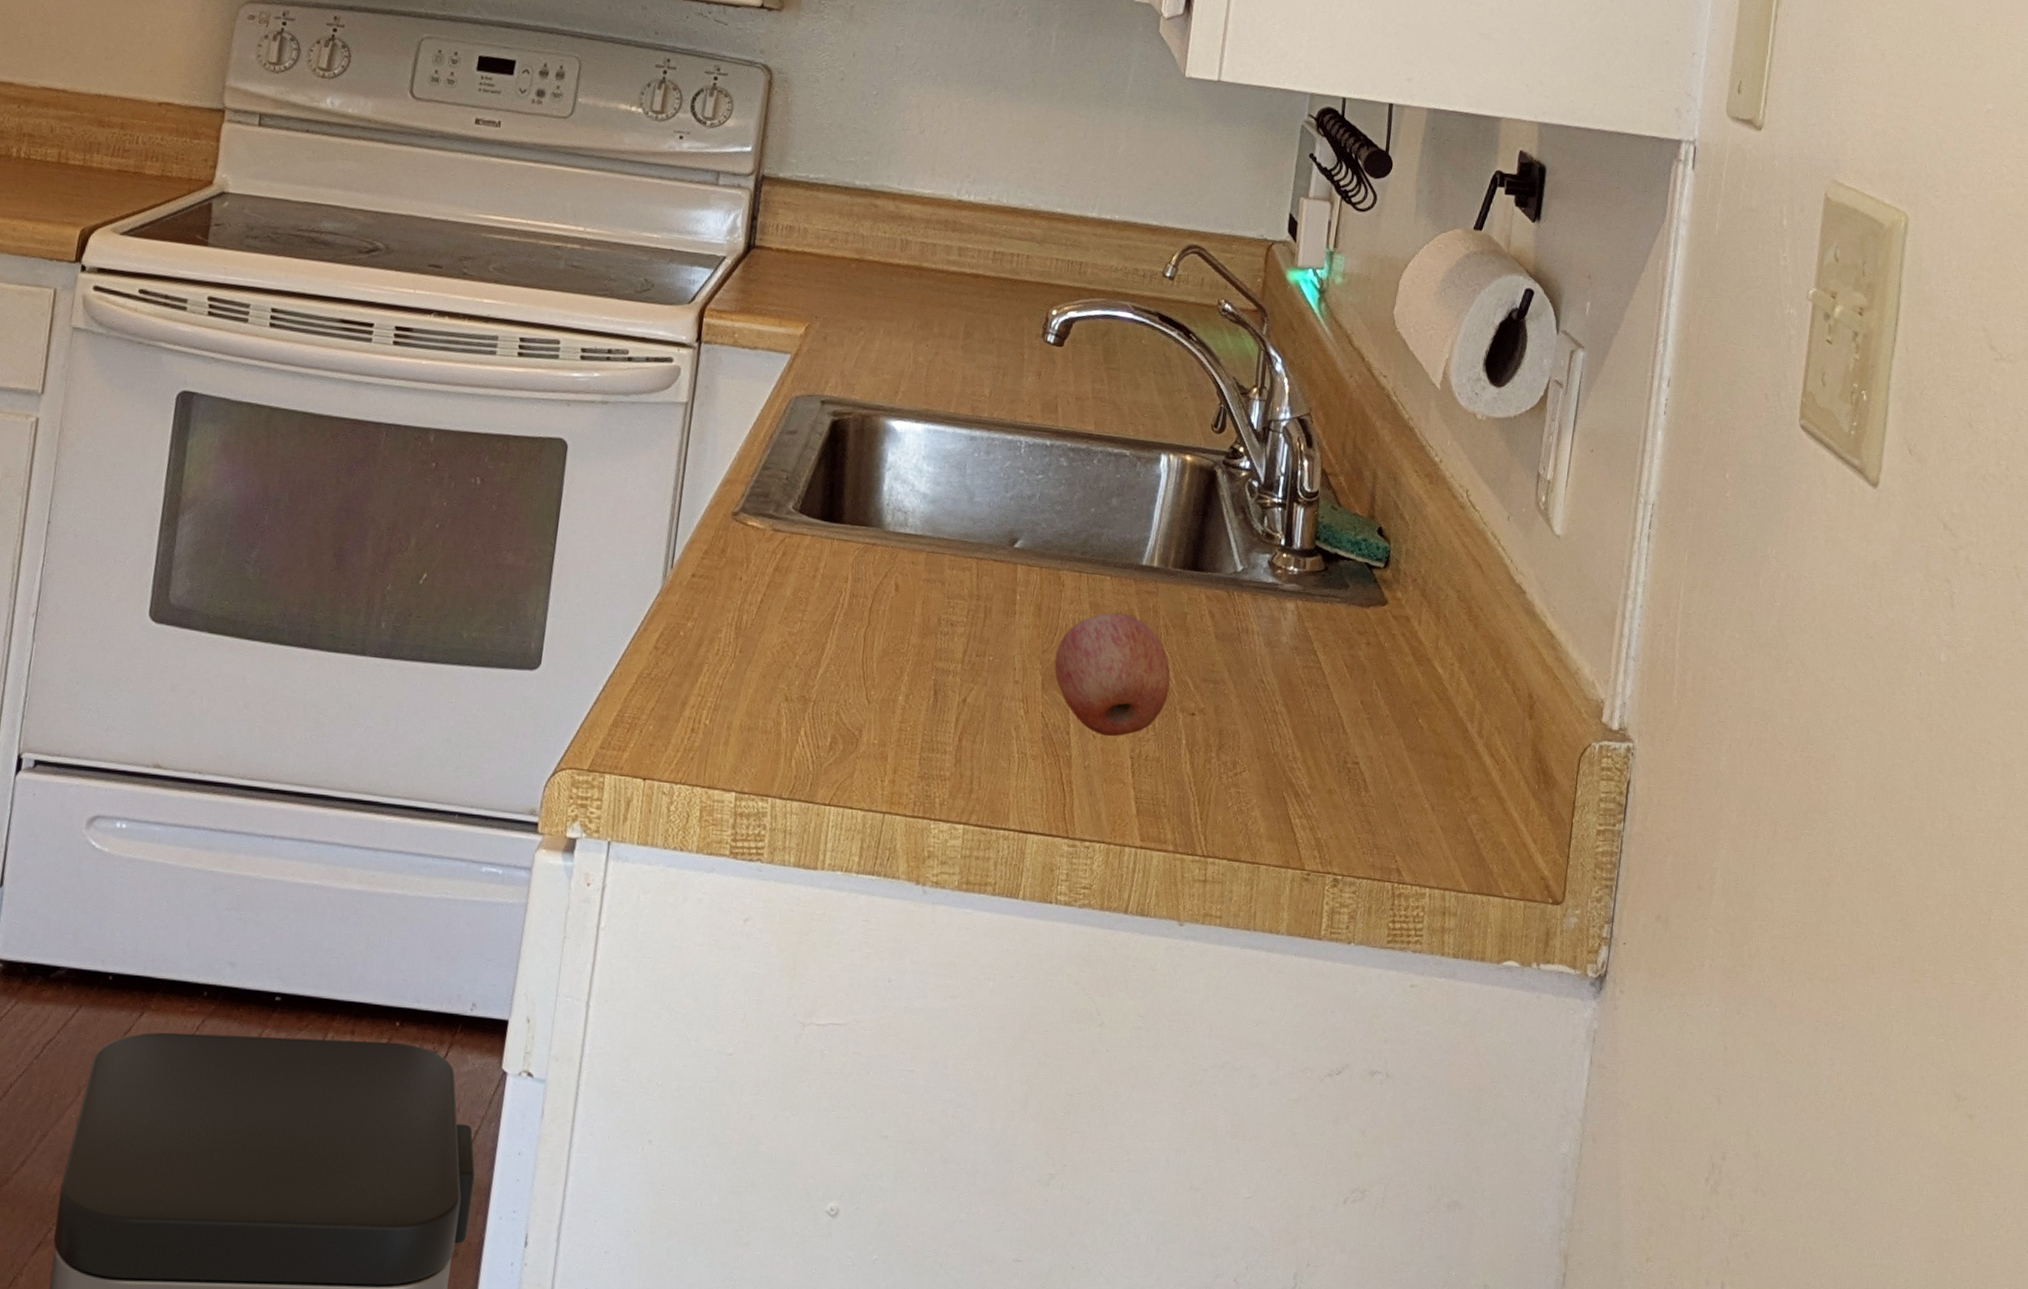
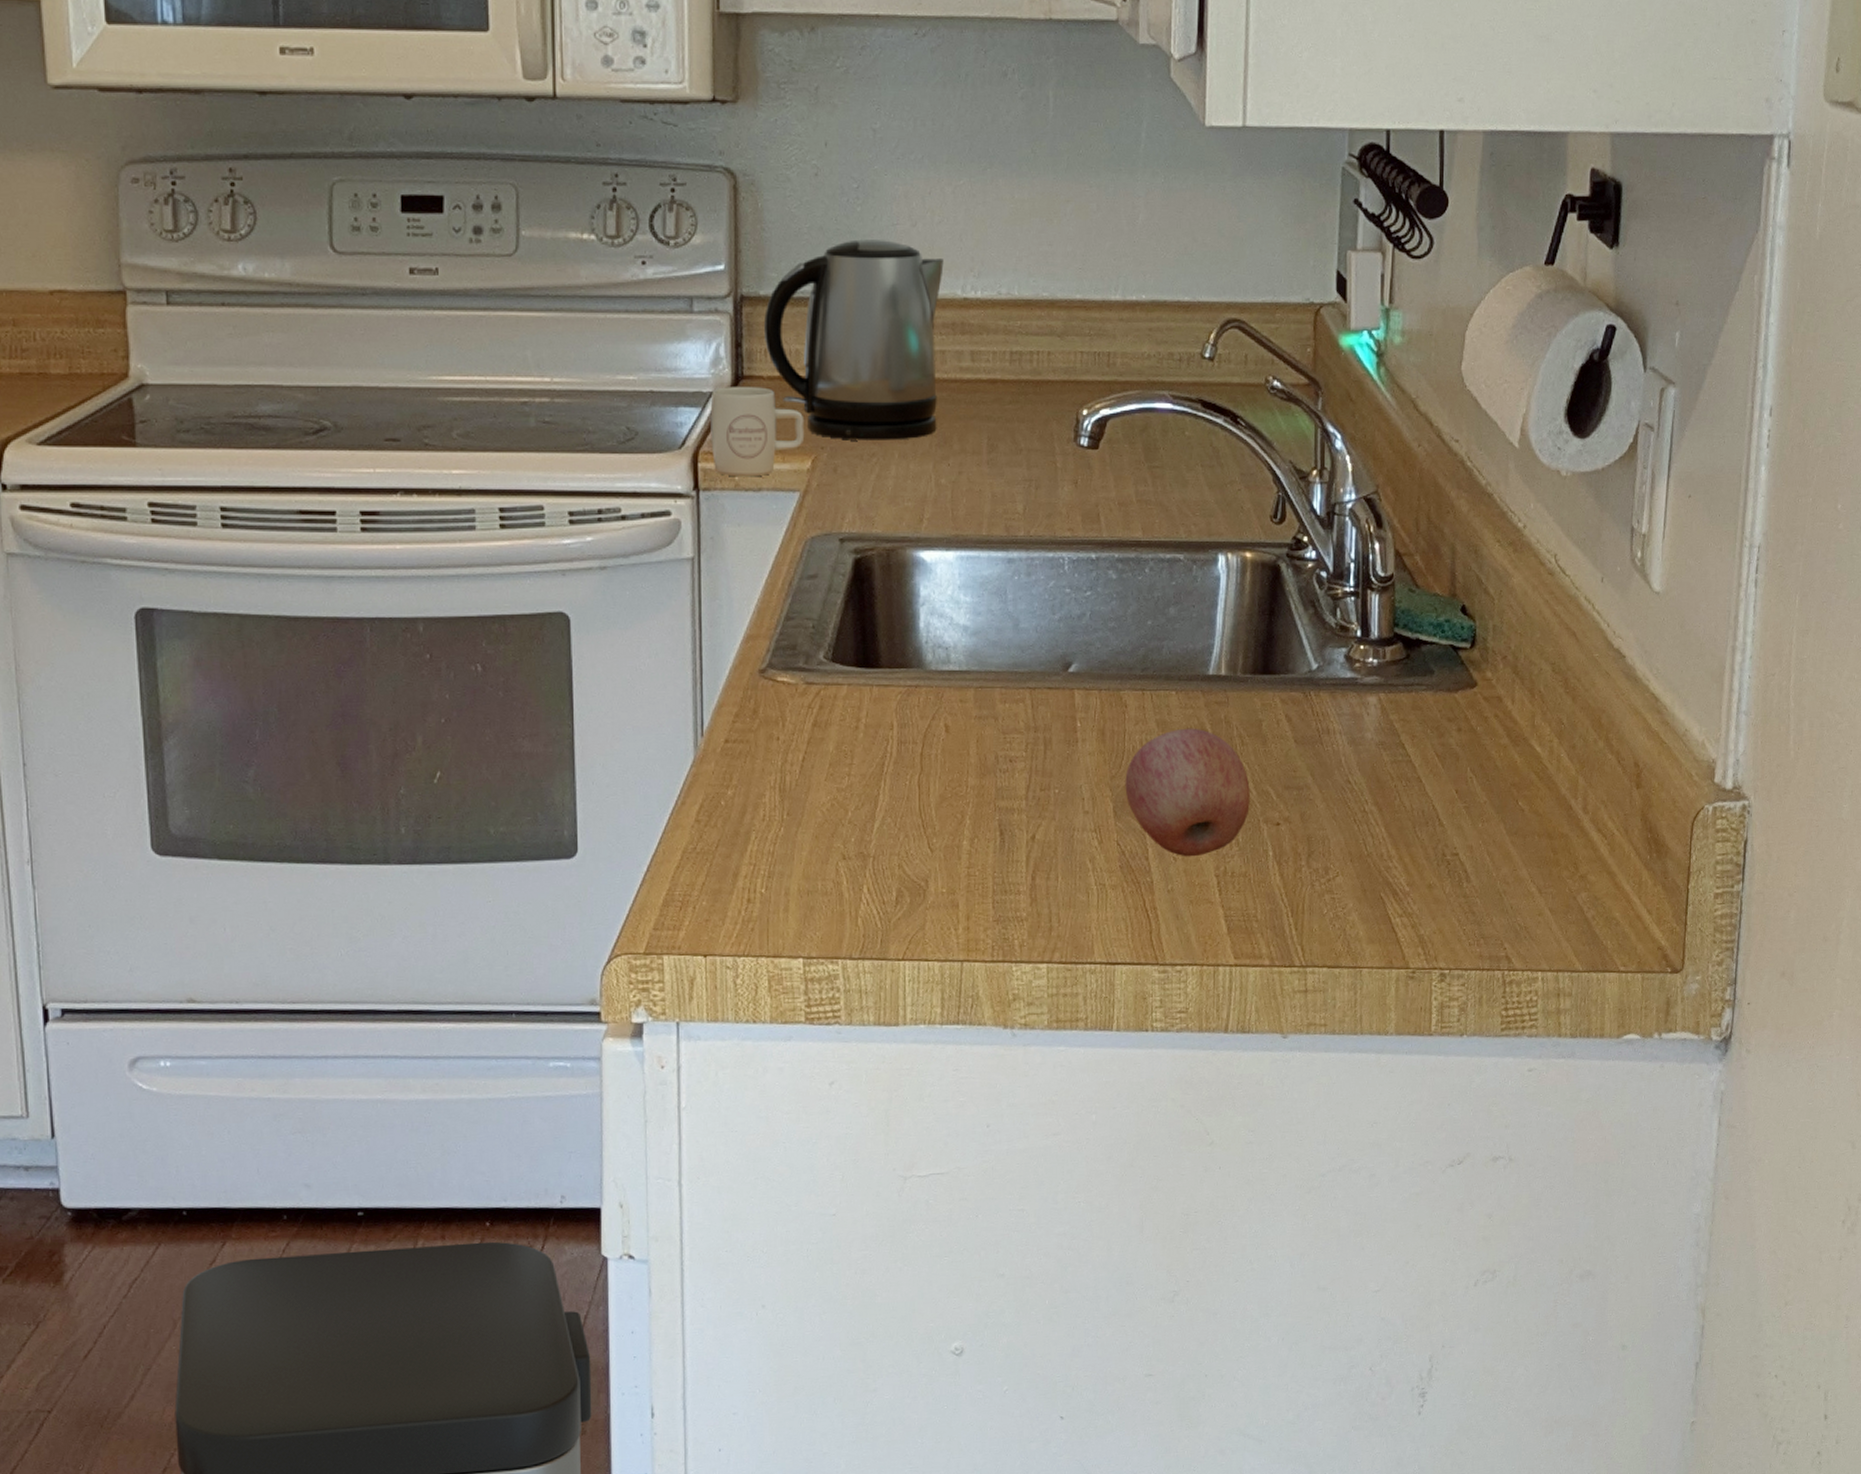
mug: none [717,253,804,337] -> present [710,387,805,477]
kettle: none [778,138,945,319] -> present [763,239,944,442]

